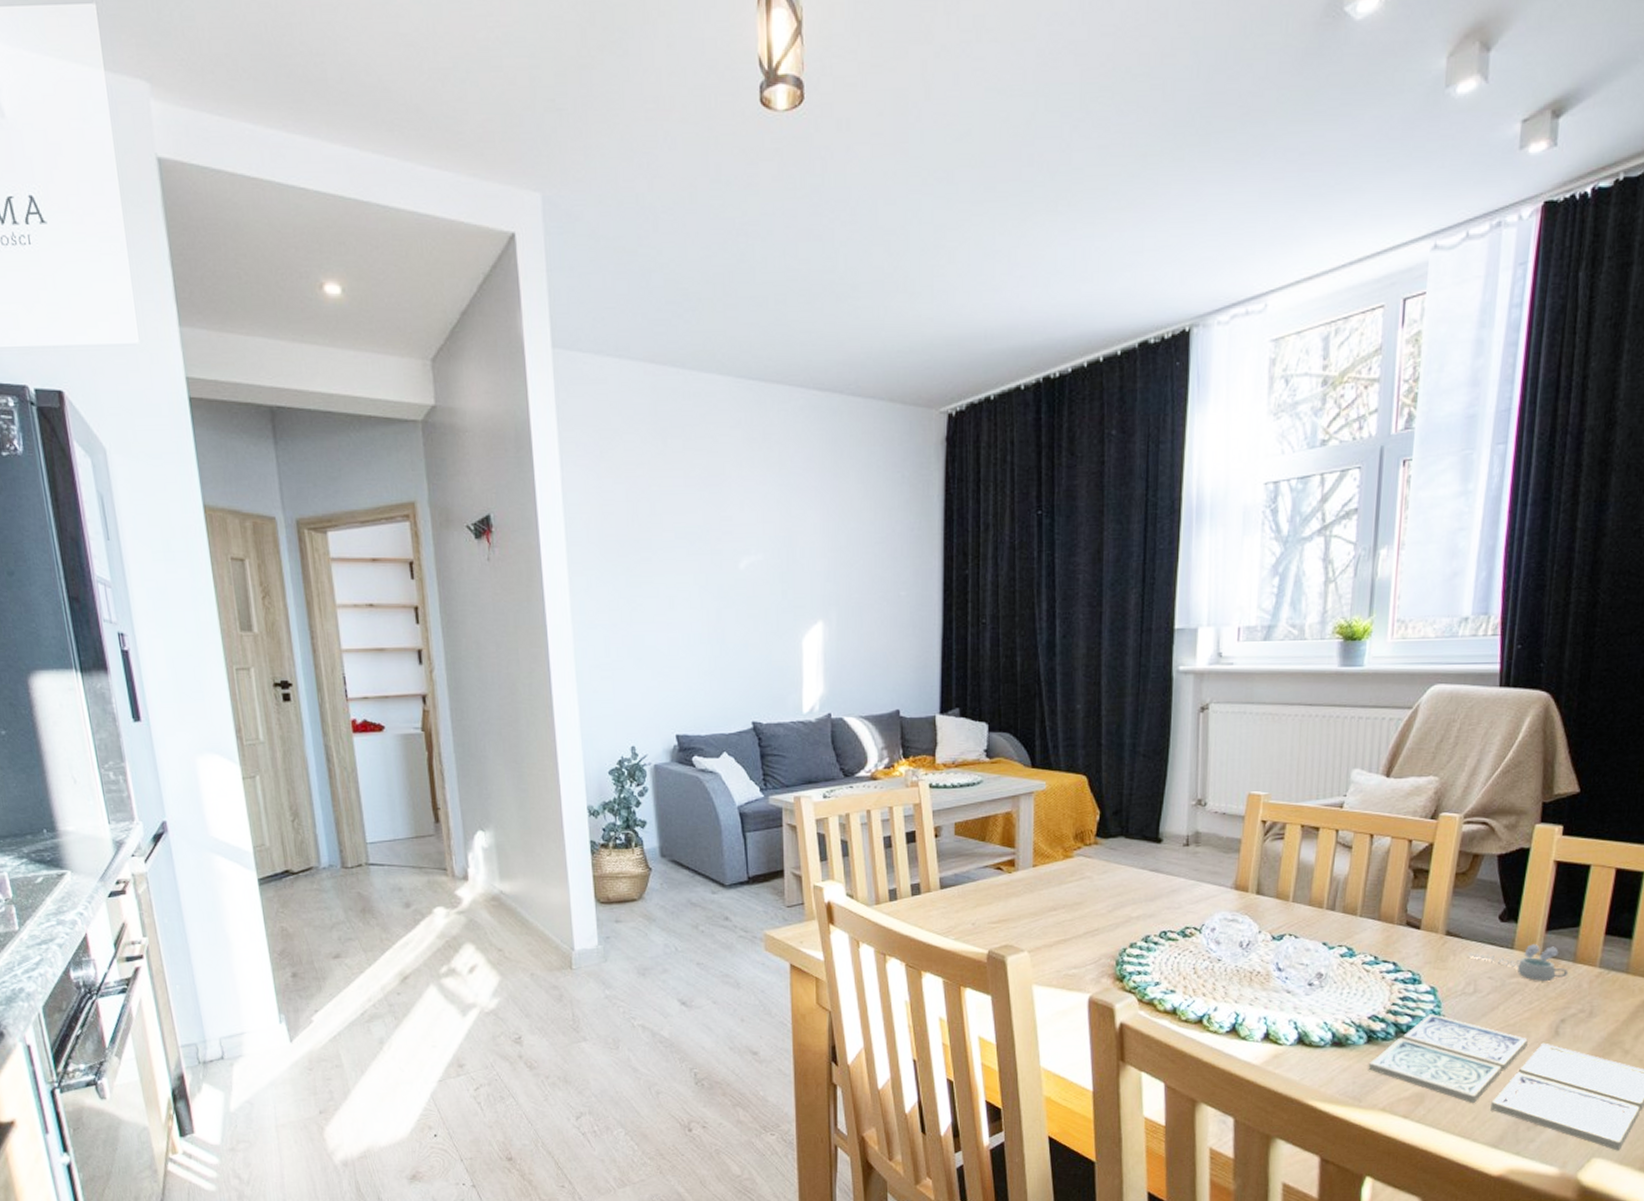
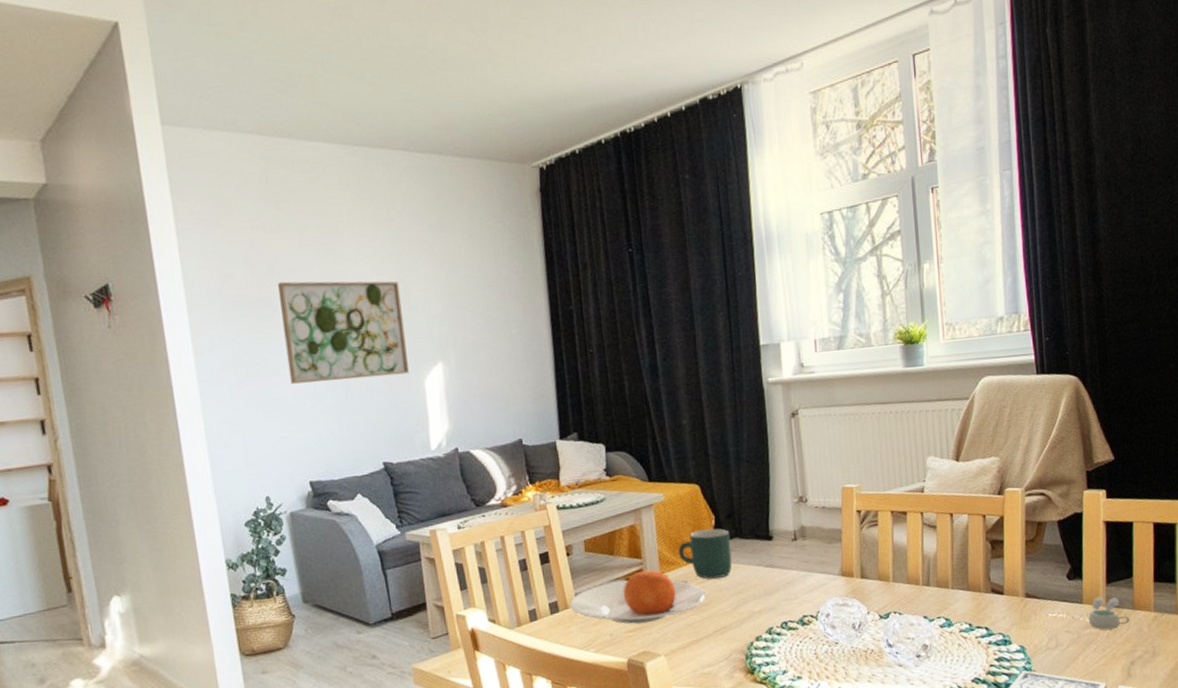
wall art: none [659,523,787,633] -> present [278,281,409,384]
plate: none [932,861,1081,915] -> present [569,570,706,624]
mug: none [1055,824,1115,877] -> present [678,528,732,579]

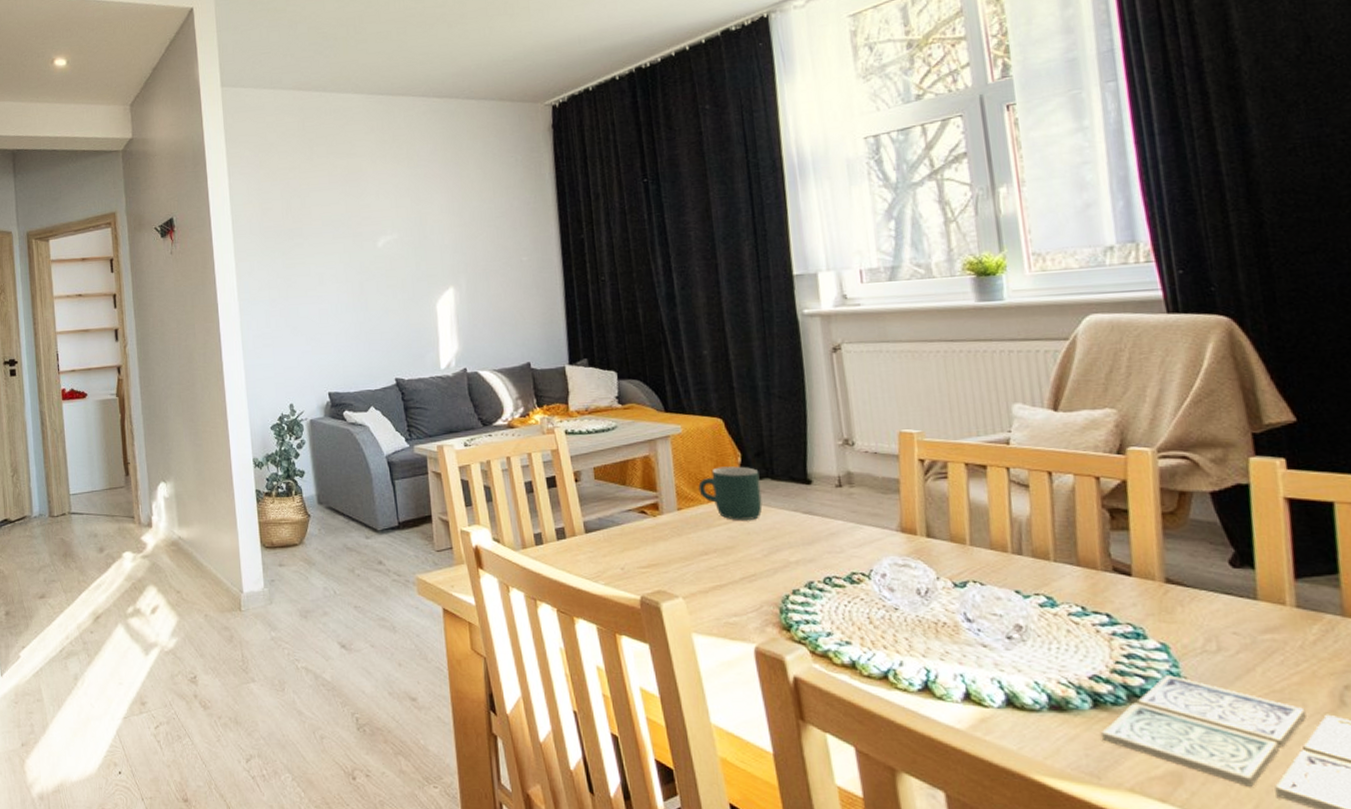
wall art: present [278,281,409,384] -> none [309,213,422,304]
plate: present [569,570,706,624] -> none [577,504,731,560]
cup: present [1047,597,1130,630] -> none [1200,594,1339,639]

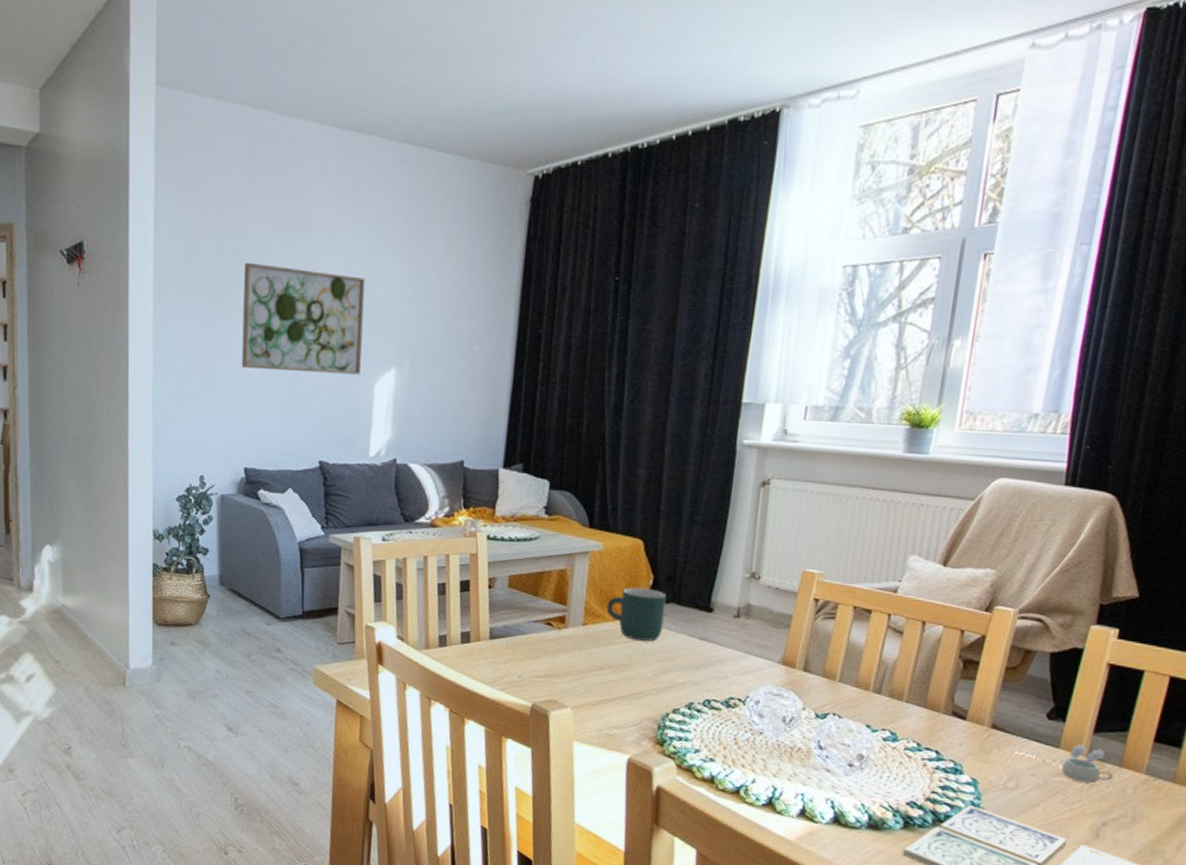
wall art: none [309,213,422,304] -> present [241,262,366,375]
cup: none [1200,594,1339,639] -> present [1012,745,1114,784]

